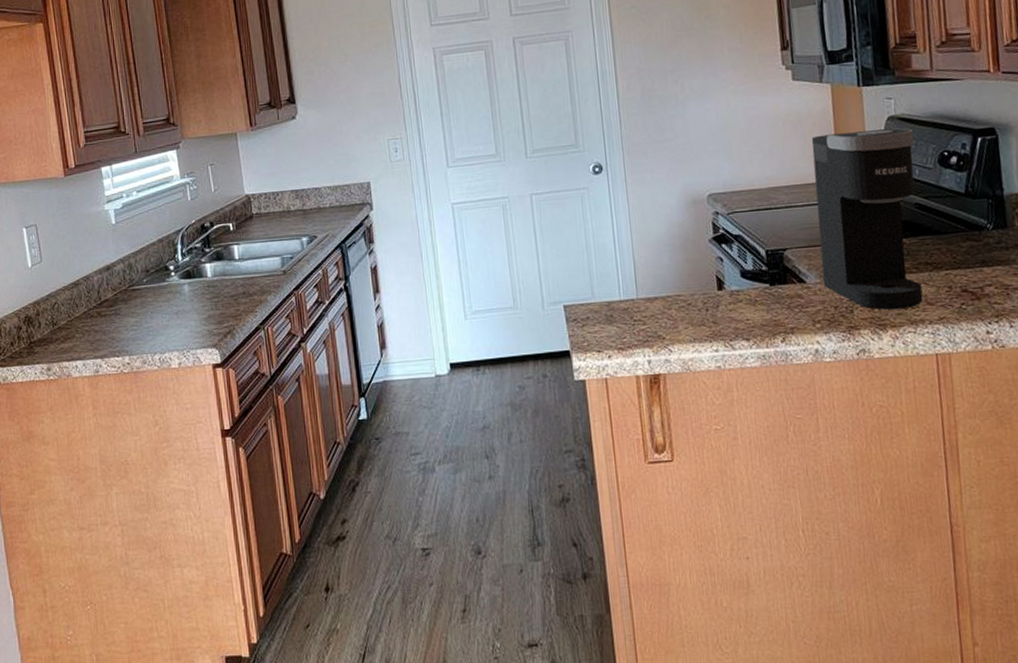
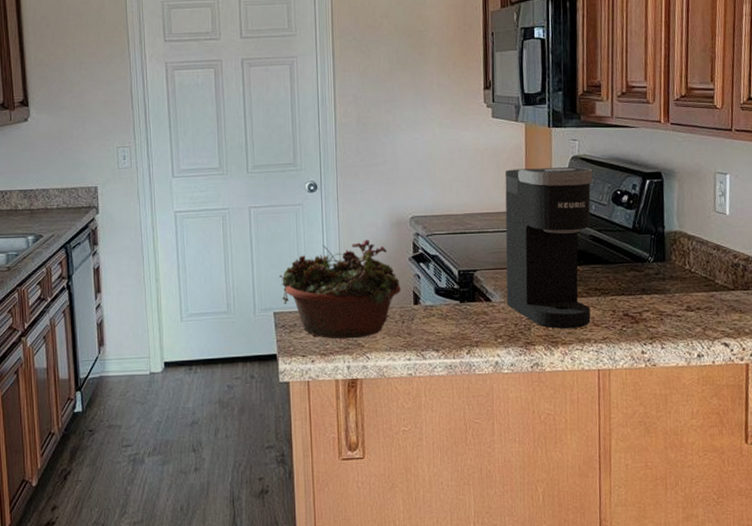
succulent planter: none [567,222,703,332] -> present [279,239,402,339]

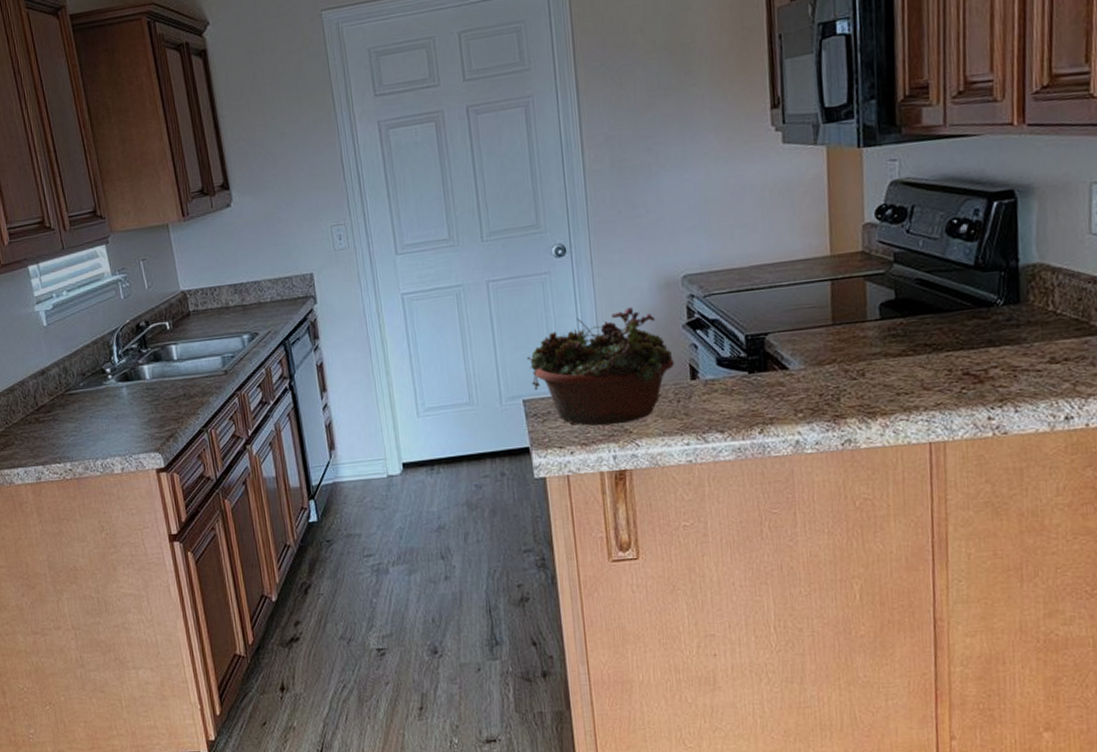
coffee maker: present [505,166,593,329] -> none [801,193,920,397]

